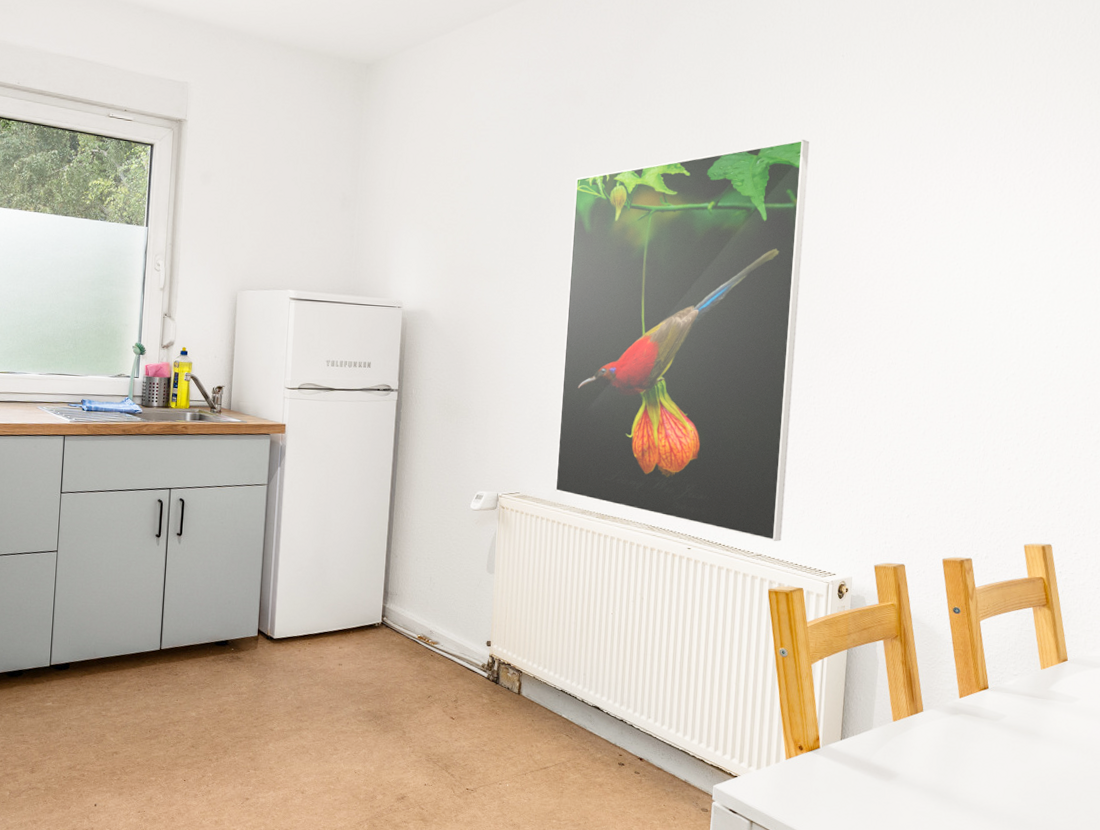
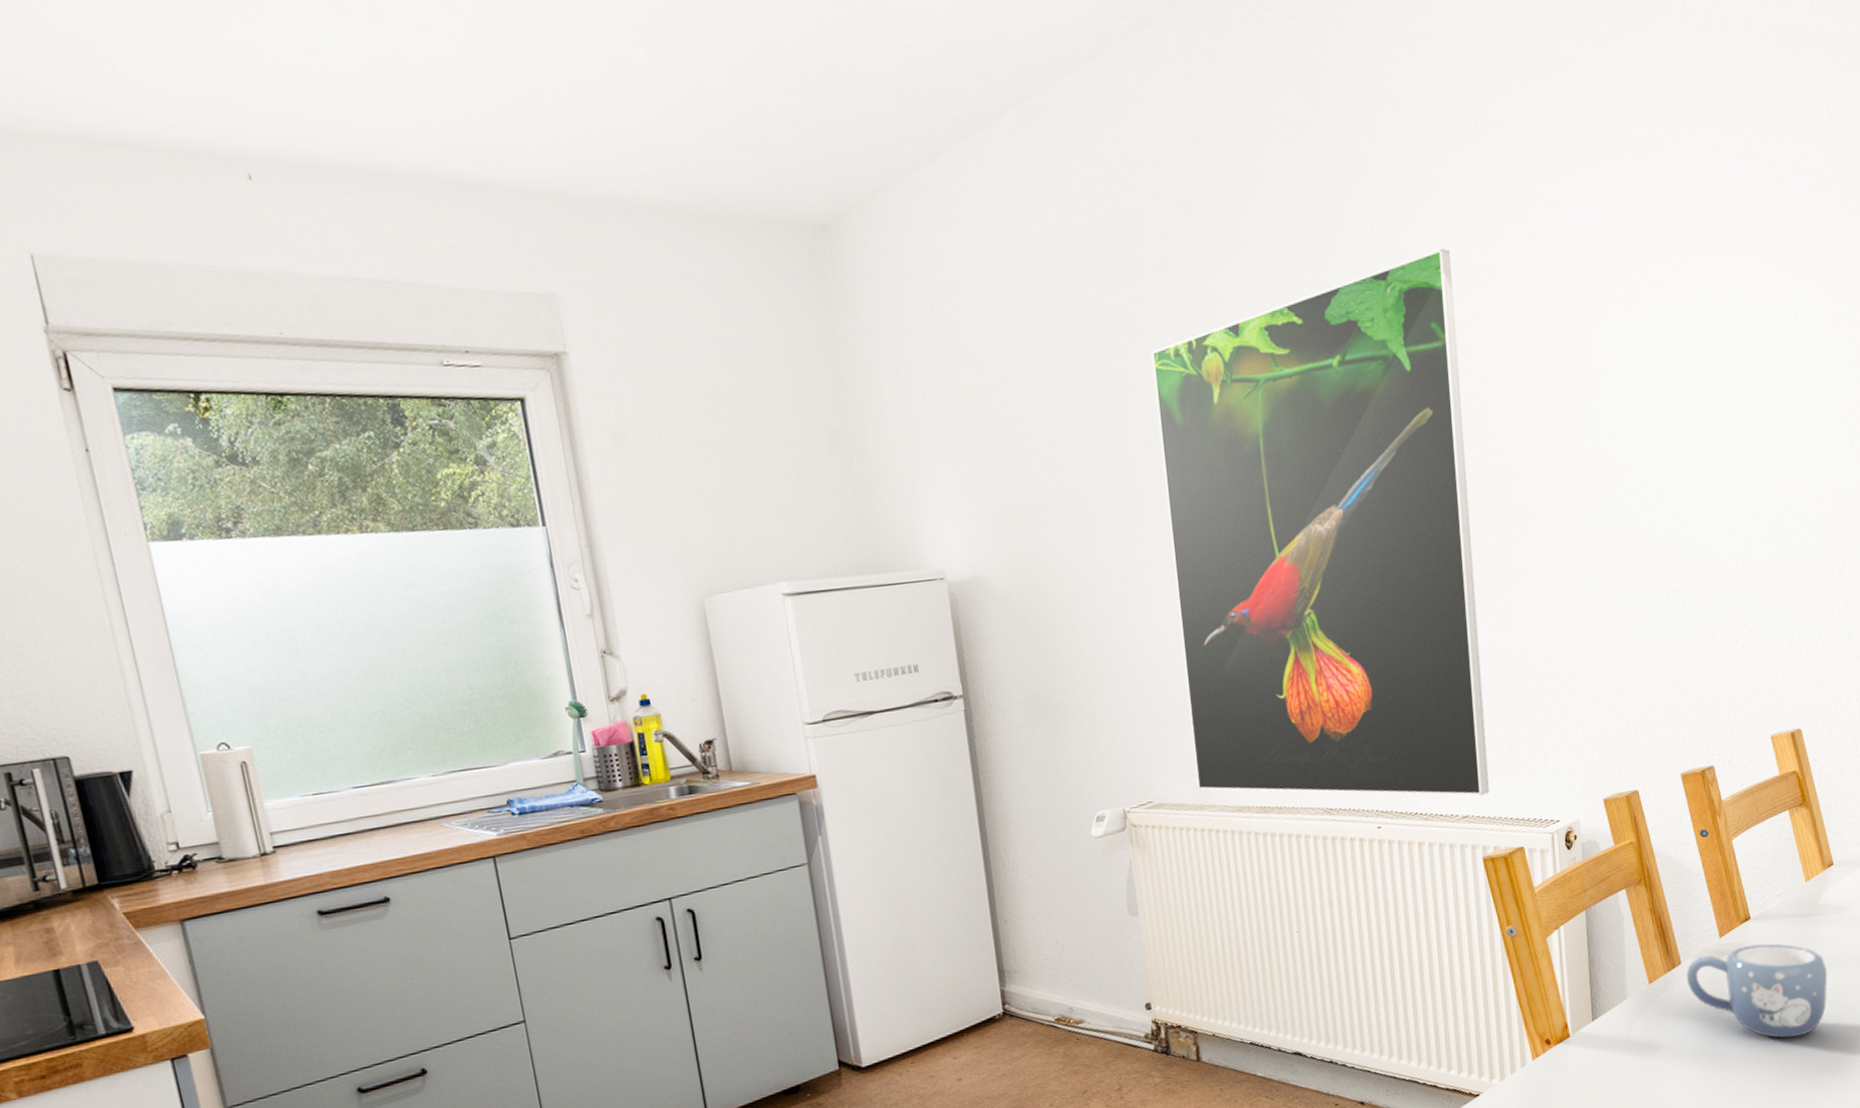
mug: none [926,709,1052,797] -> present [1686,943,1828,1038]

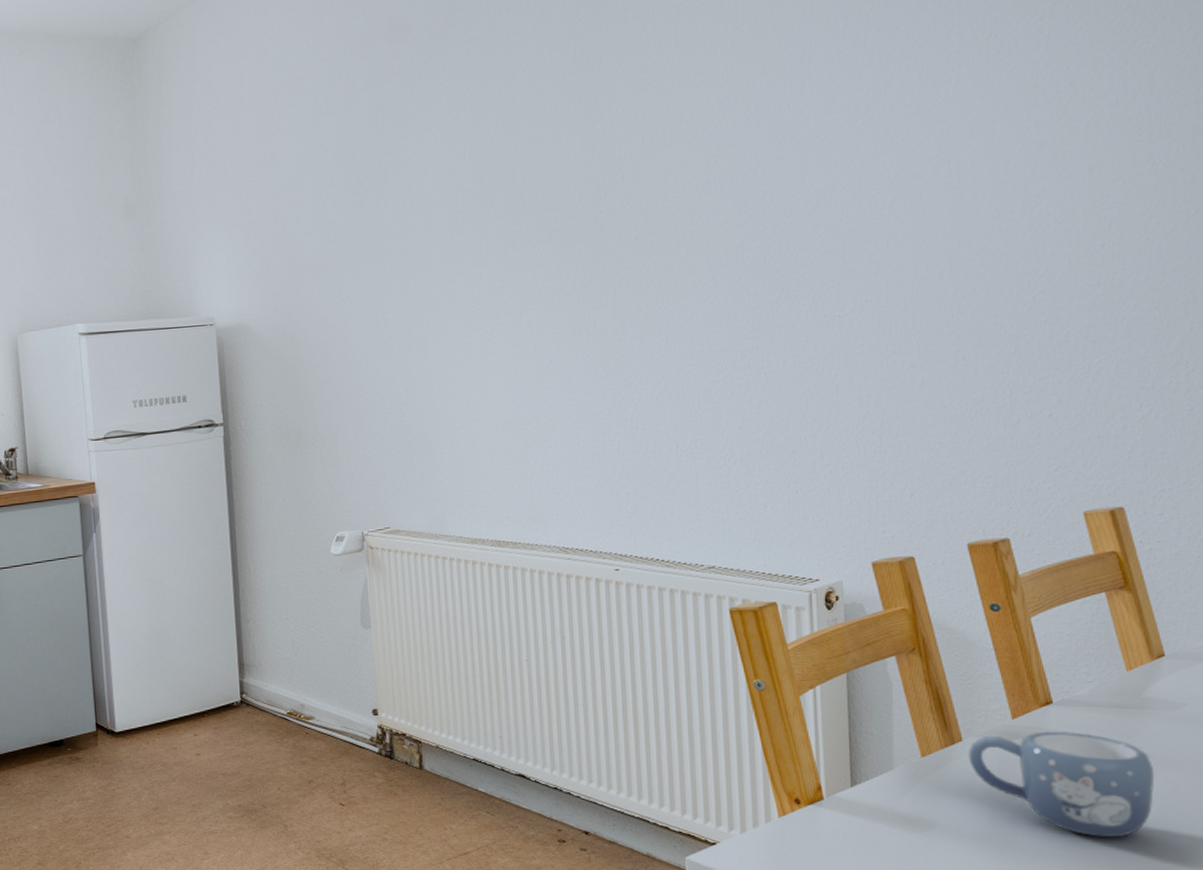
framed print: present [1151,248,1490,796] -> none [411,31,740,549]

